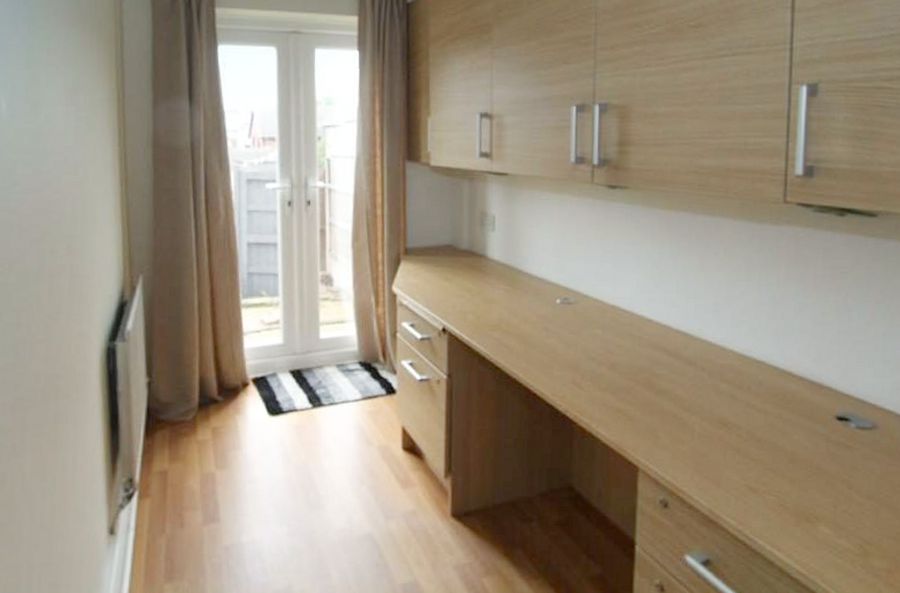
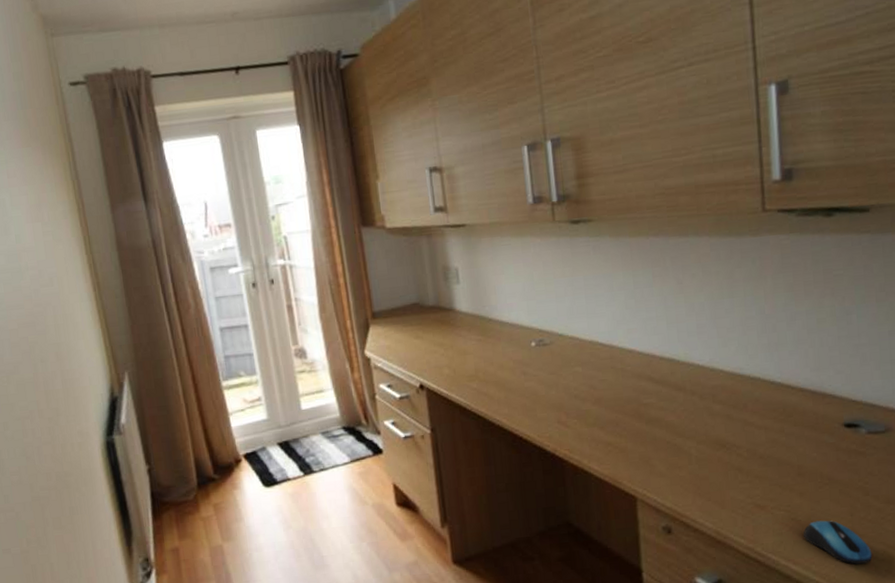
computer mouse: none [790,509,850,556] -> present [803,520,873,564]

